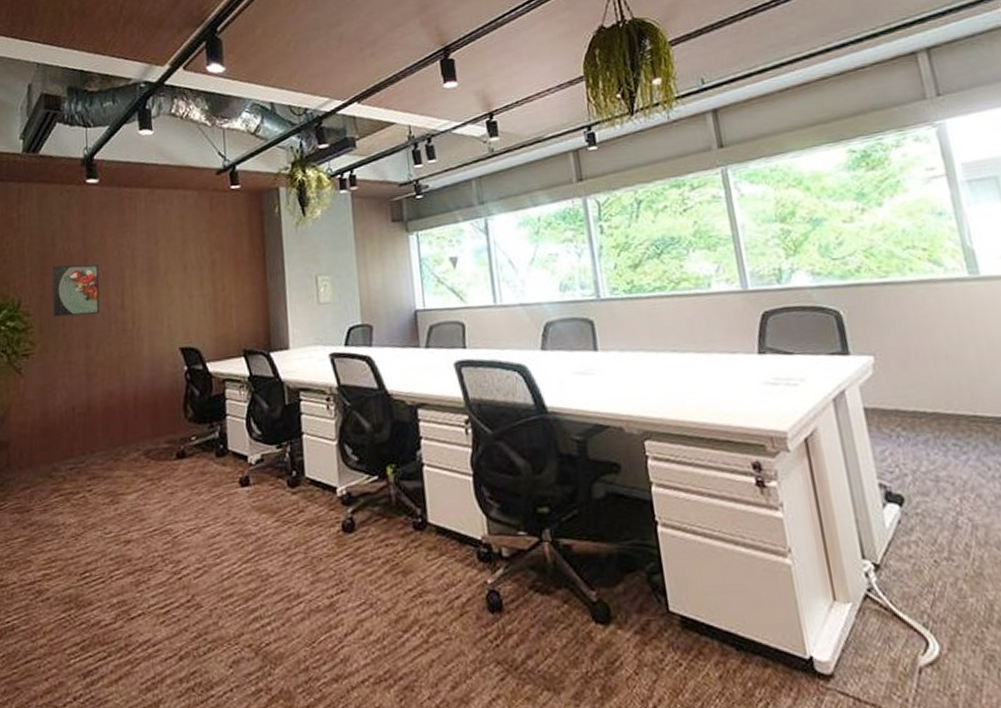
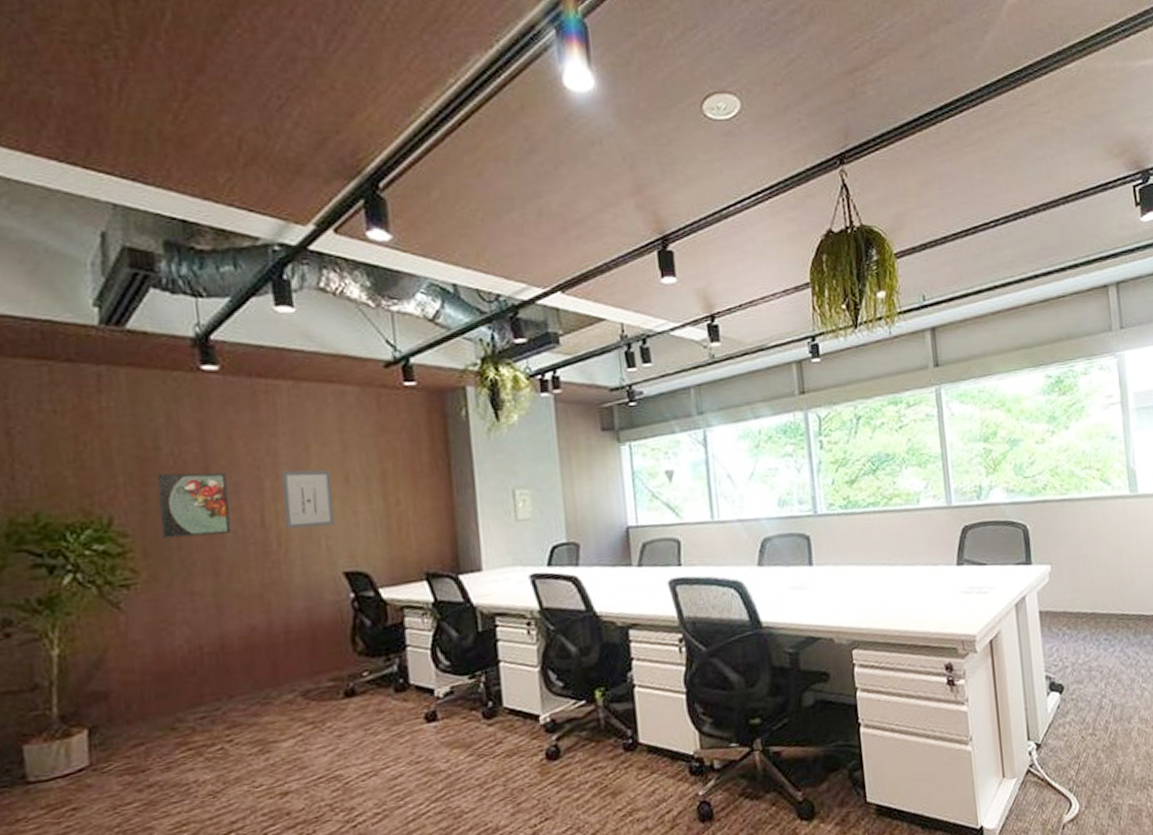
wall art: none [137,260,176,311] -> present [281,469,336,530]

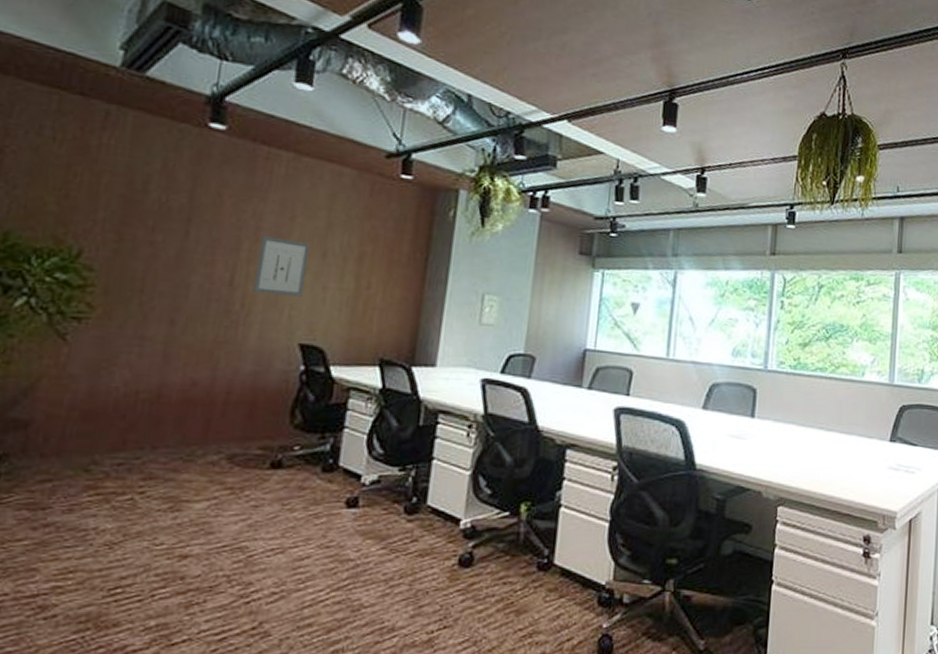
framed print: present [156,472,231,539] -> none [127,216,207,286]

